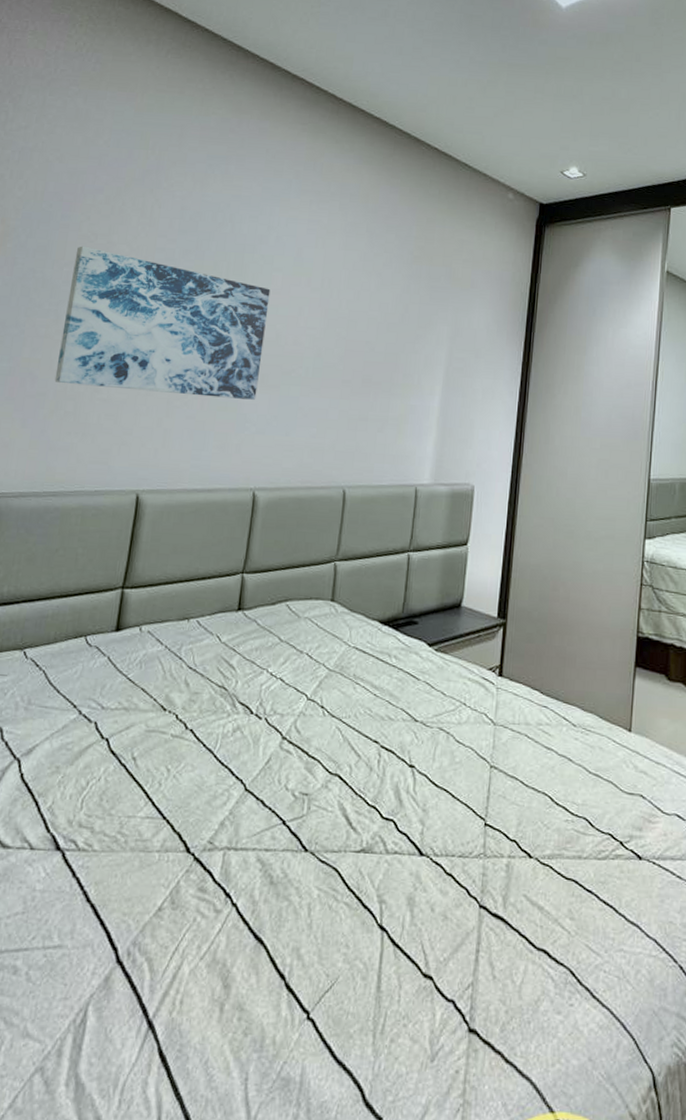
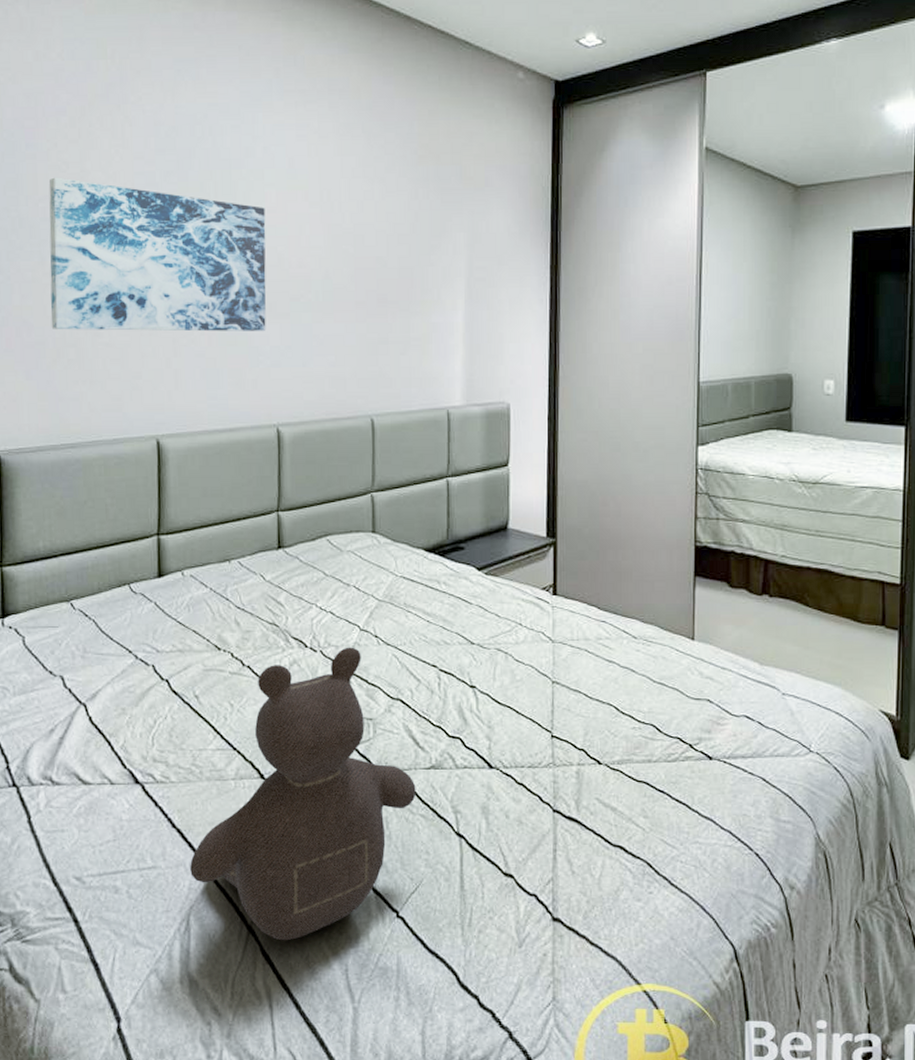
teddy bear: none [97,716,344,1041] -> present [190,647,416,941]

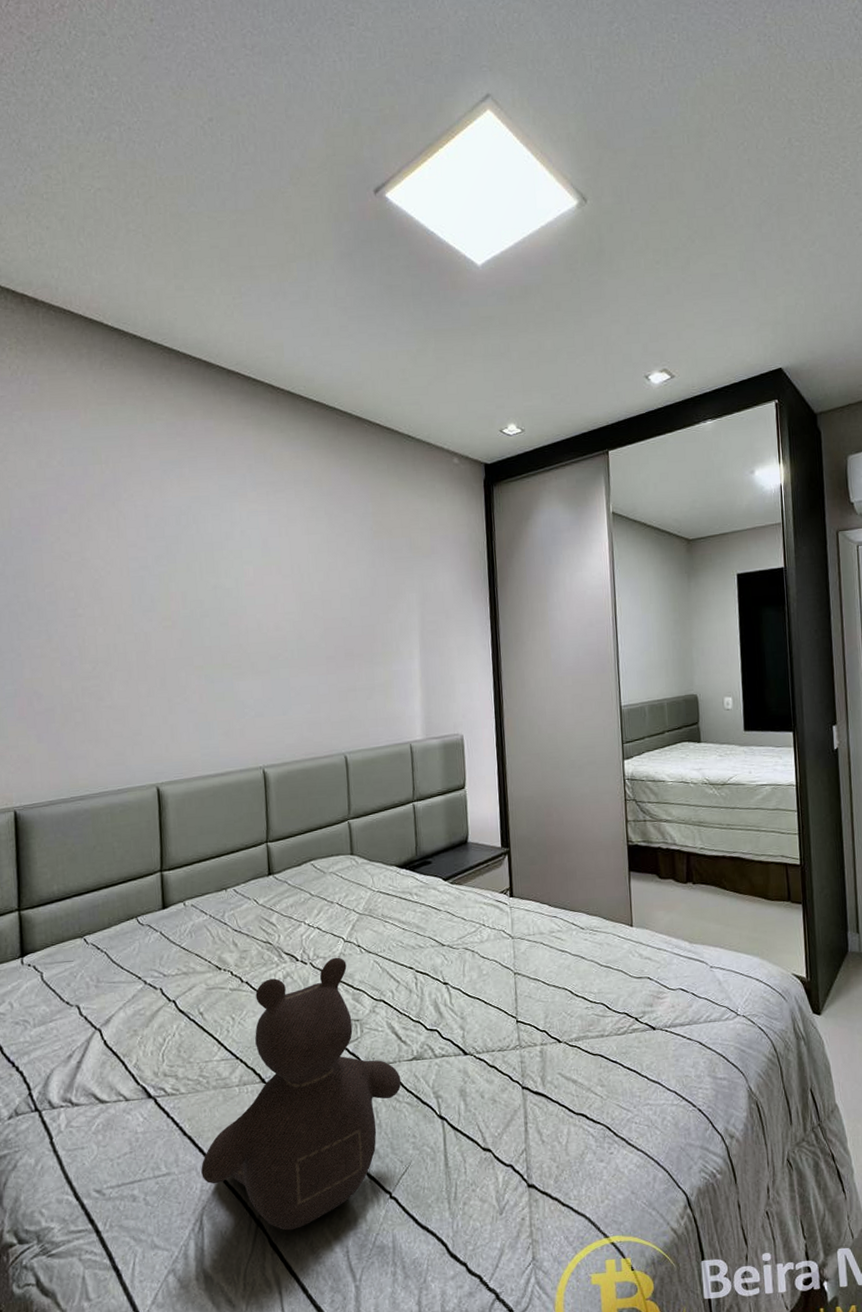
wall art: present [48,177,266,332] -> none [53,566,250,697]

